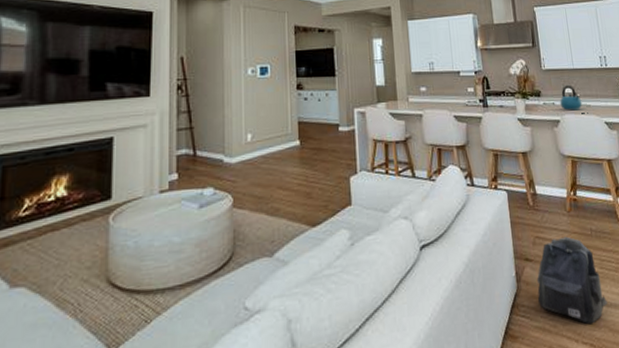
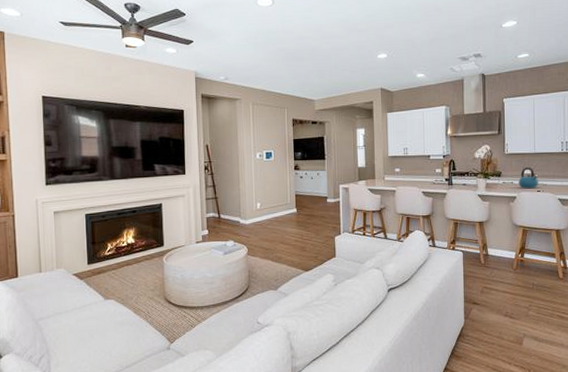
backpack: present [536,236,608,325] -> none [481,288,540,353]

